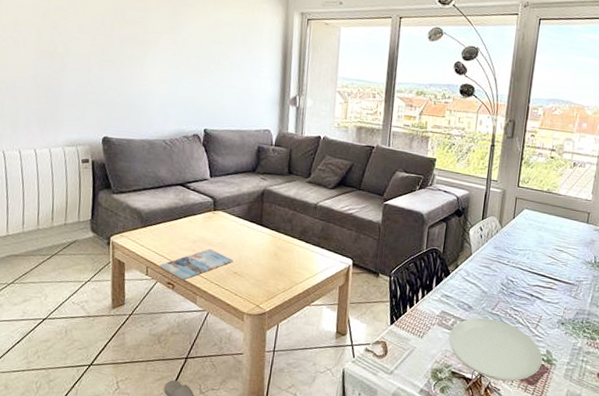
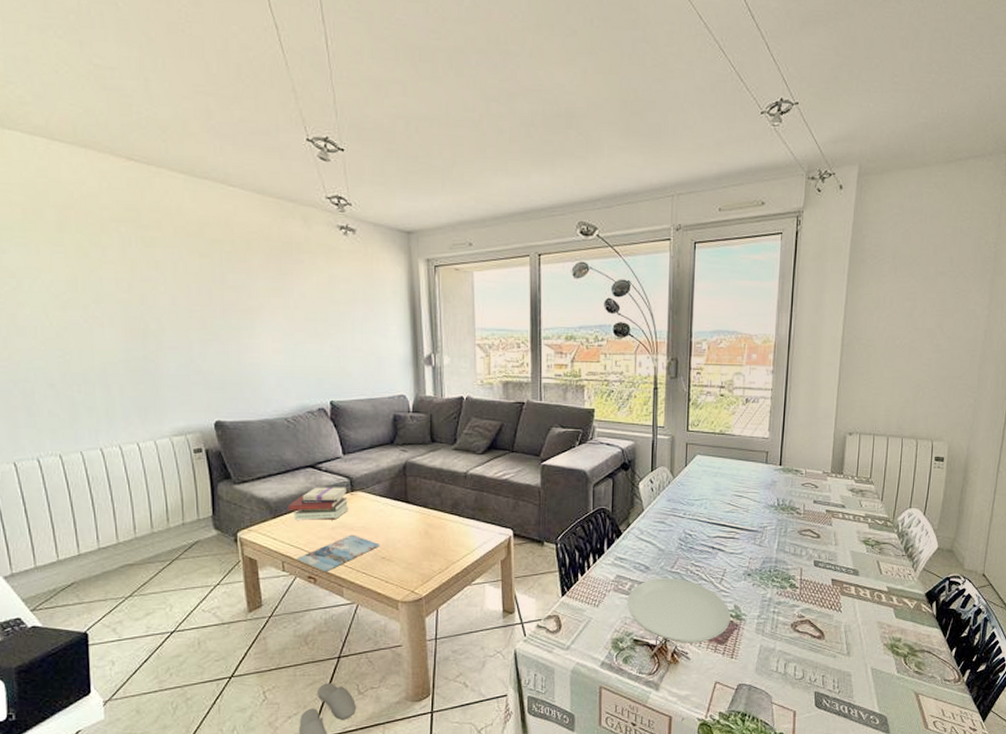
books: none [157,203,210,234] -> present [288,487,349,520]

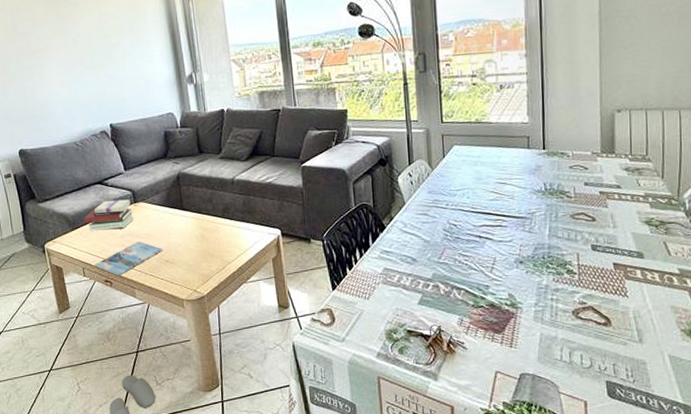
plate: present [627,578,731,643] -> none [397,268,506,333]

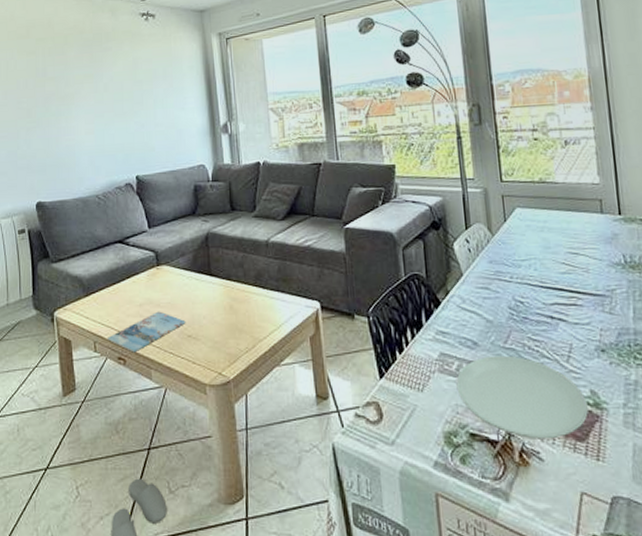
books: present [83,199,134,231] -> none [99,261,156,297]
plate: none [397,268,506,333] -> present [456,355,588,439]

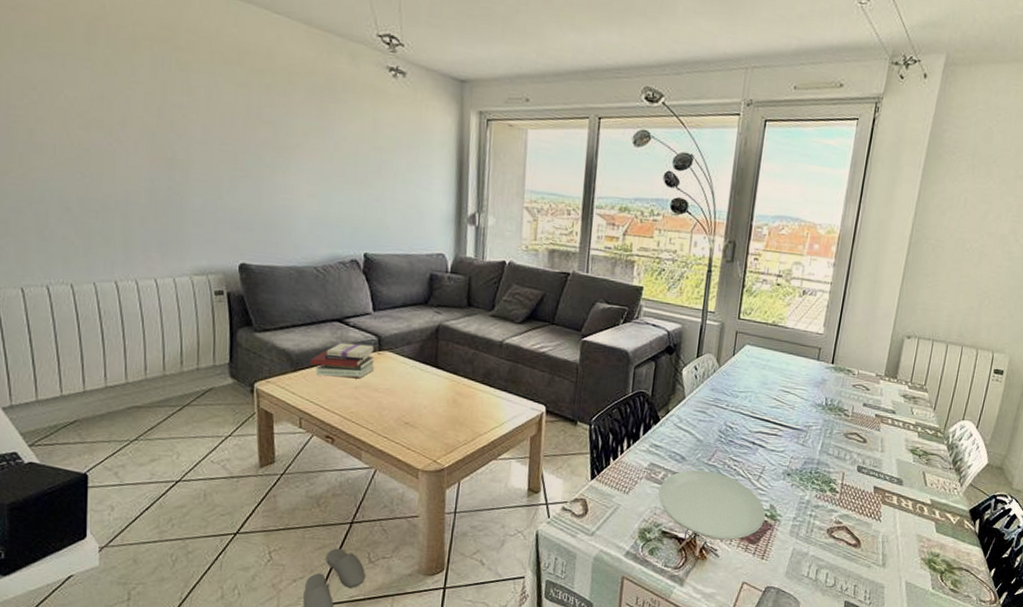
books: none [99,261,156,297] -> present [310,342,375,379]
magazine: present [107,311,186,353] -> none [314,395,405,433]

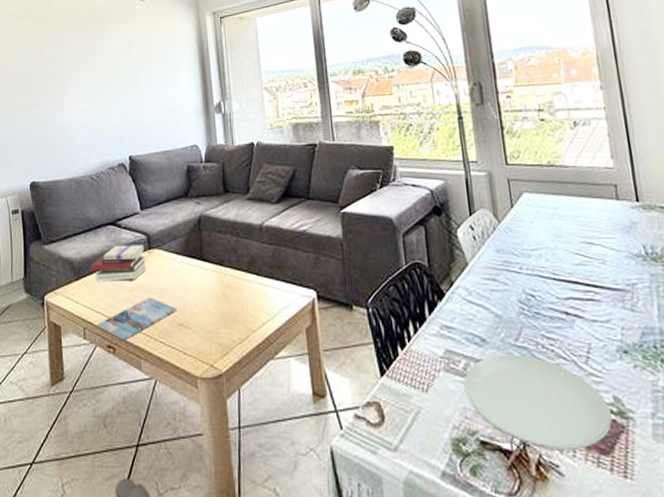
magazine: none [314,395,405,433] -> present [96,297,177,341]

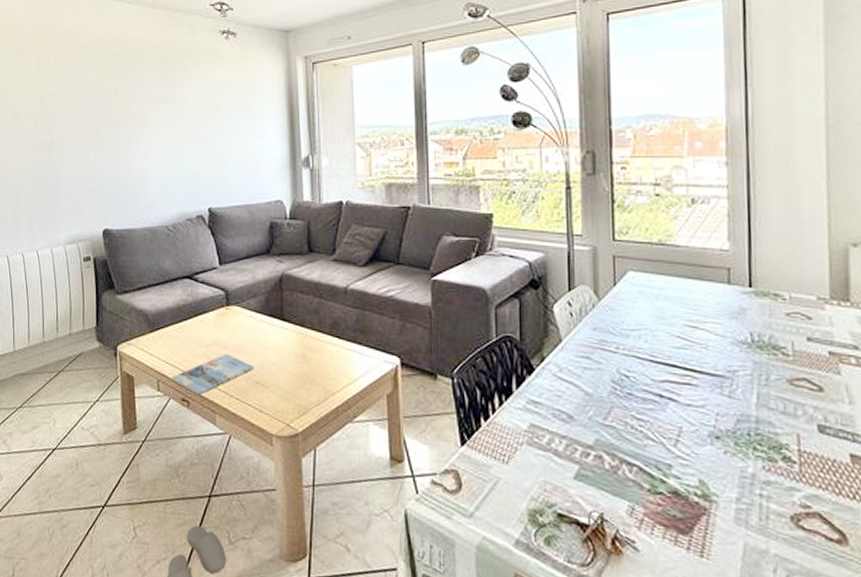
books: present [90,244,147,282] -> none [165,299,224,337]
plate: present [463,354,612,451] -> none [546,432,695,529]

